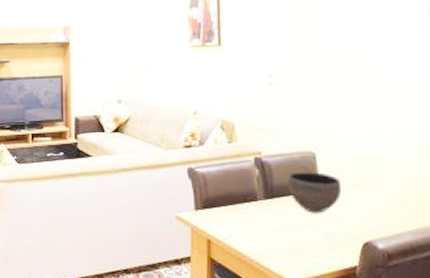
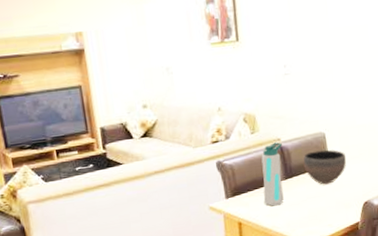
water bottle: none [238,155,264,228] -> present [261,141,284,207]

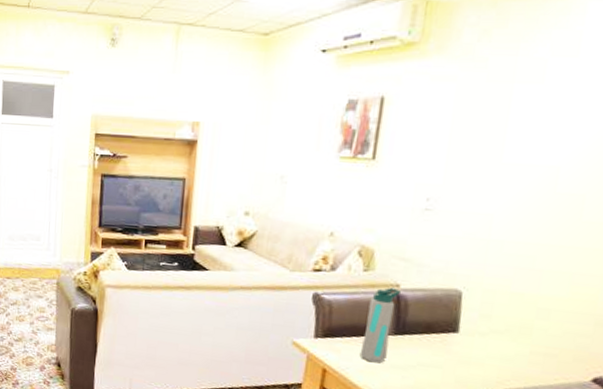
bowl: present [303,149,347,185] -> none [422,310,485,356]

